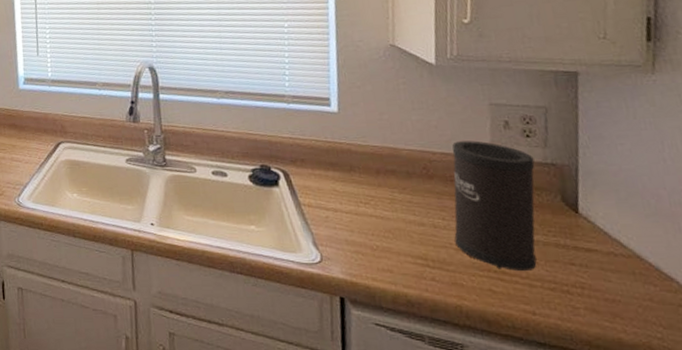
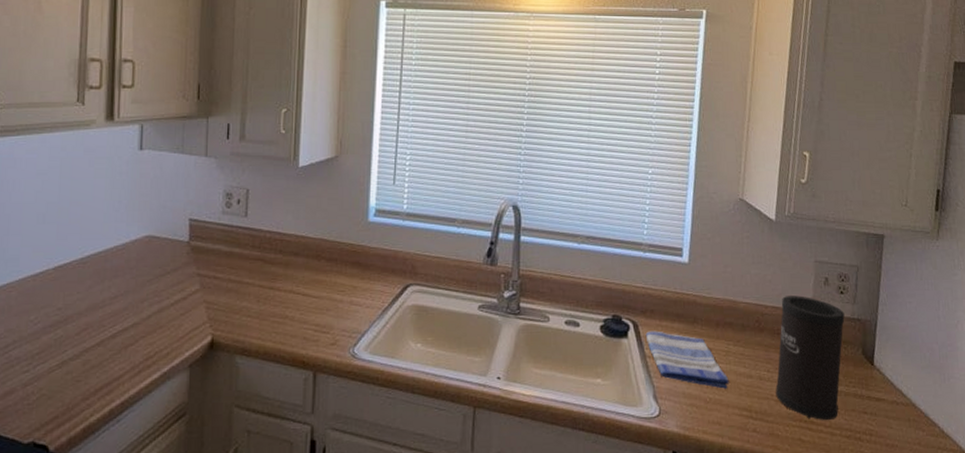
dish towel: none [297,179,398,237] -> present [645,330,729,389]

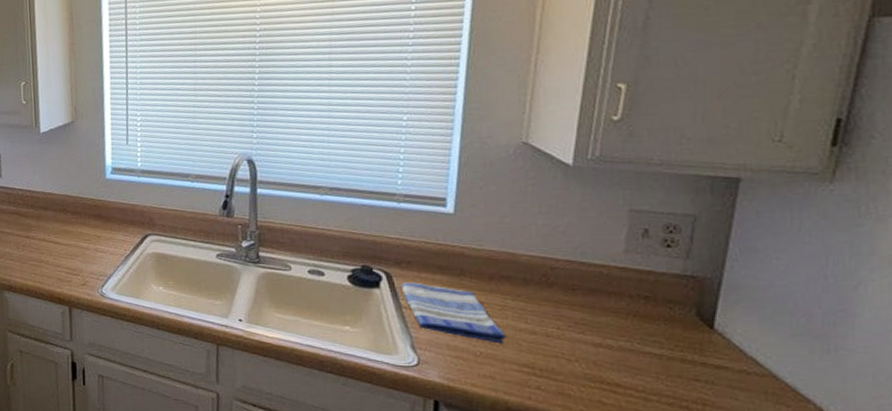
speaker: present [775,295,845,420] -> none [568,249,672,384]

